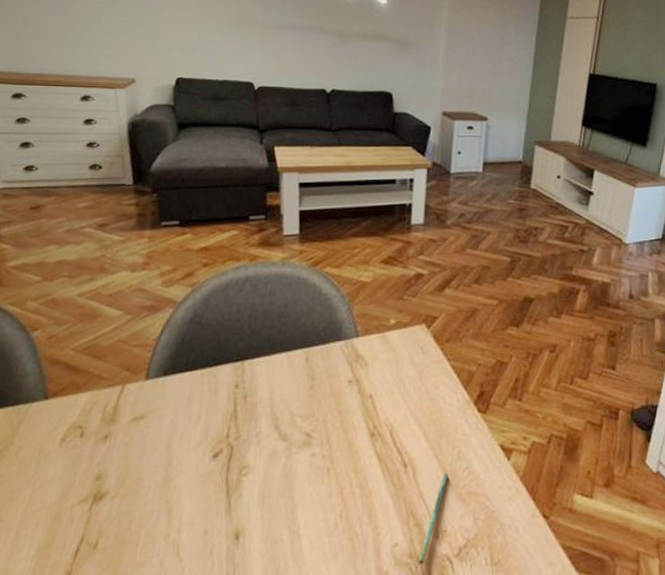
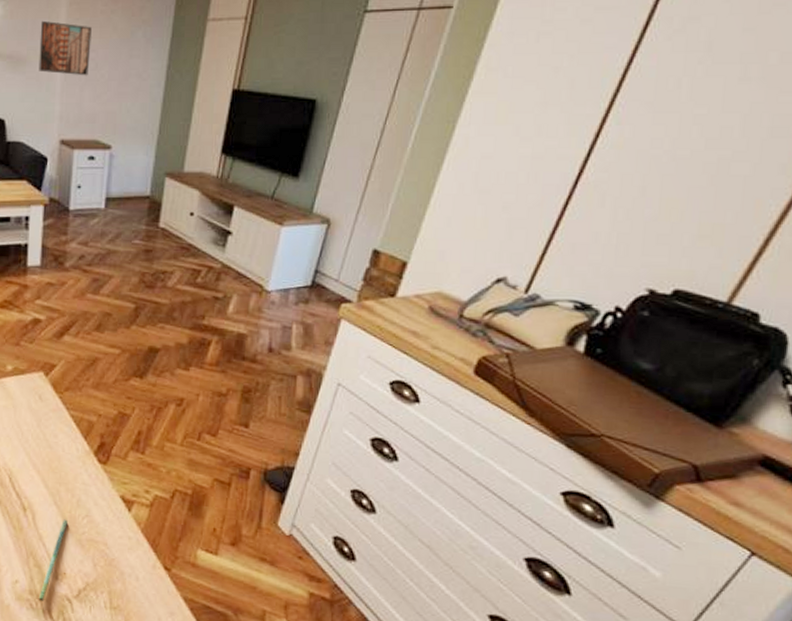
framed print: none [423,11,470,59] -> present [38,20,92,76]

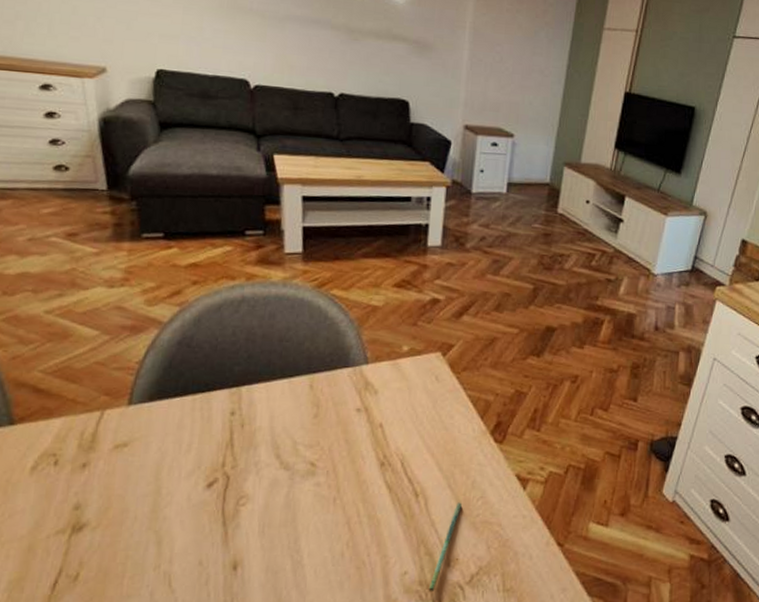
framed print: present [38,20,92,76] -> none [445,11,498,68]

